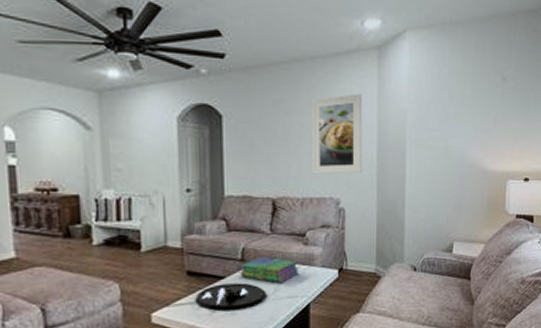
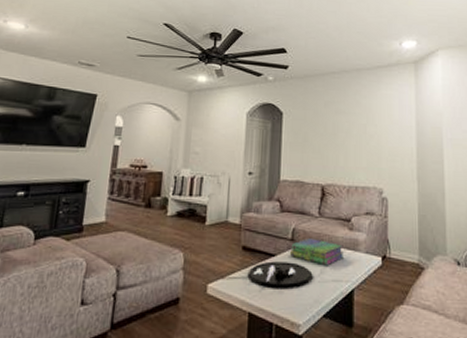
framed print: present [311,94,363,174] -> none [357,98,403,167]

